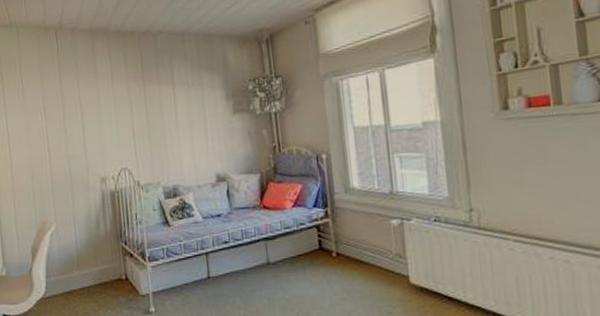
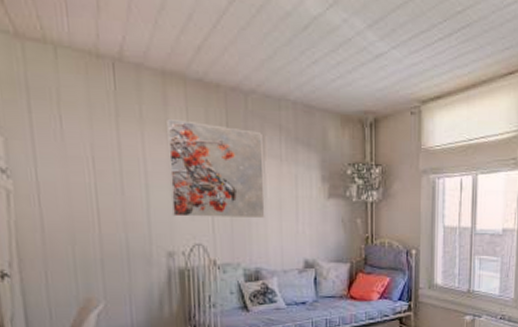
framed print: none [95,64,178,147] -> present [167,119,265,219]

